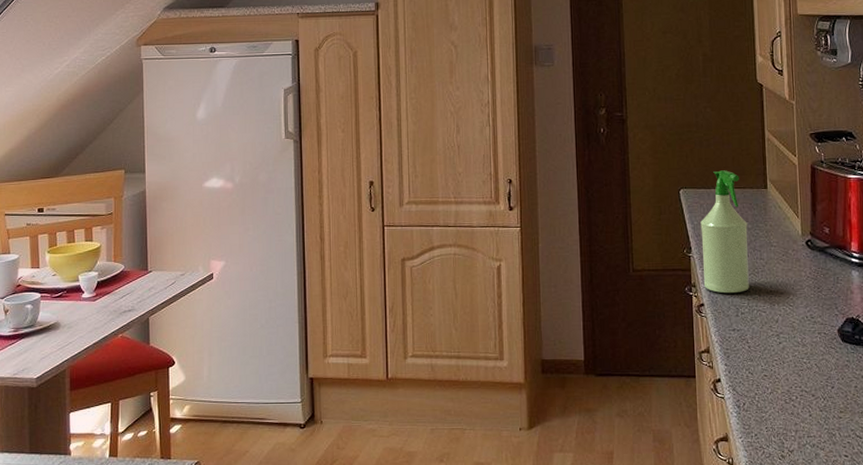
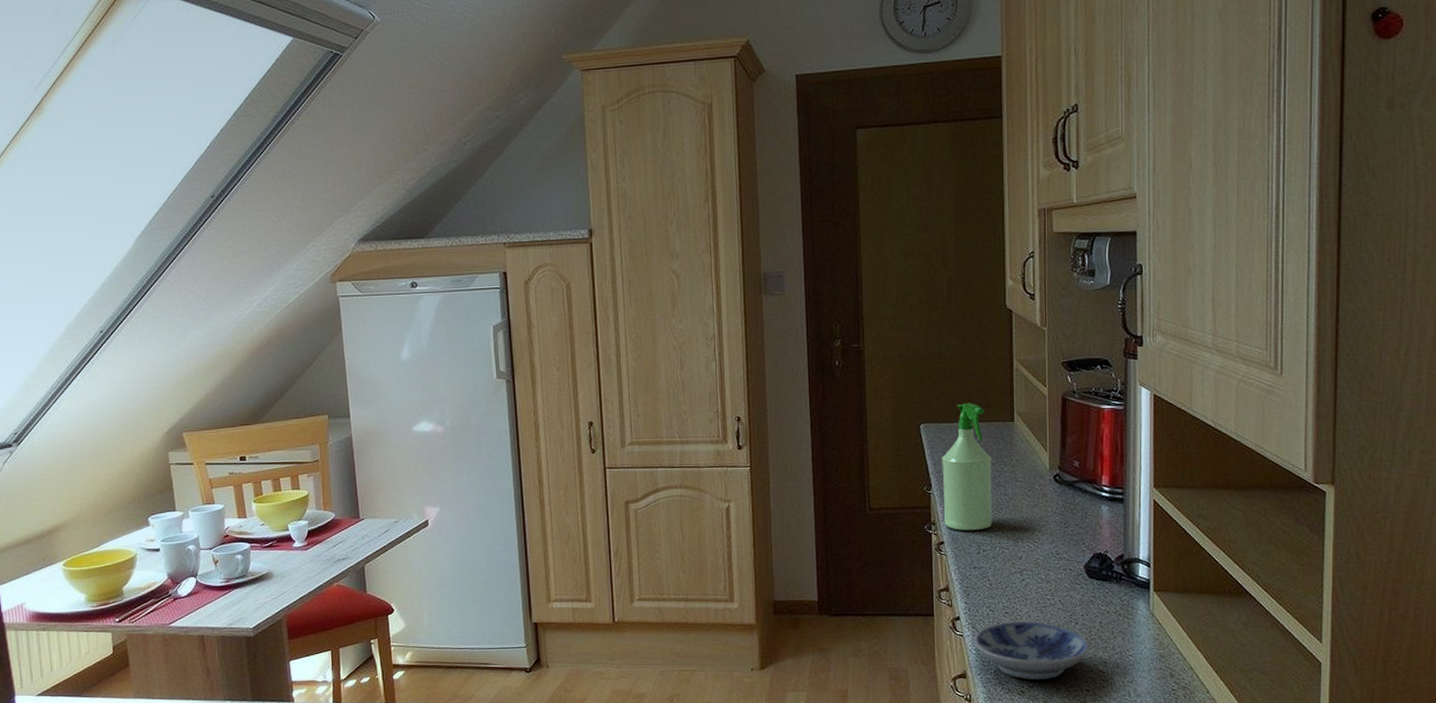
bowl: none [735,384,846,444] -> present [974,621,1089,680]

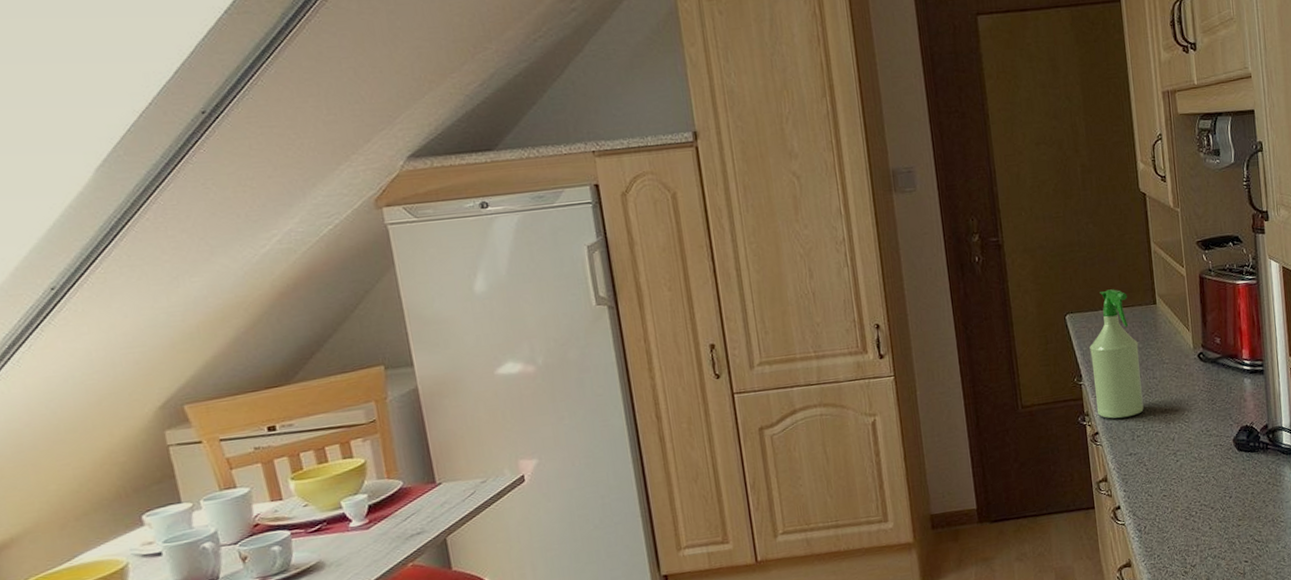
bowl: present [974,621,1089,680] -> none [1136,500,1244,560]

